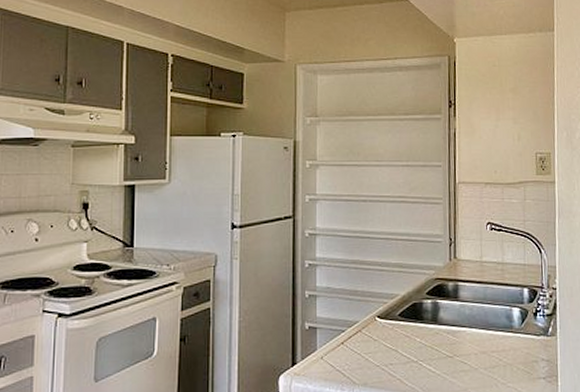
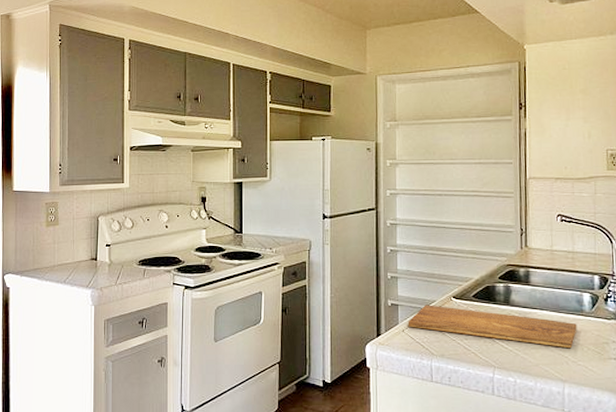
cutting board: none [327,326,507,369] -> present [408,304,577,348]

